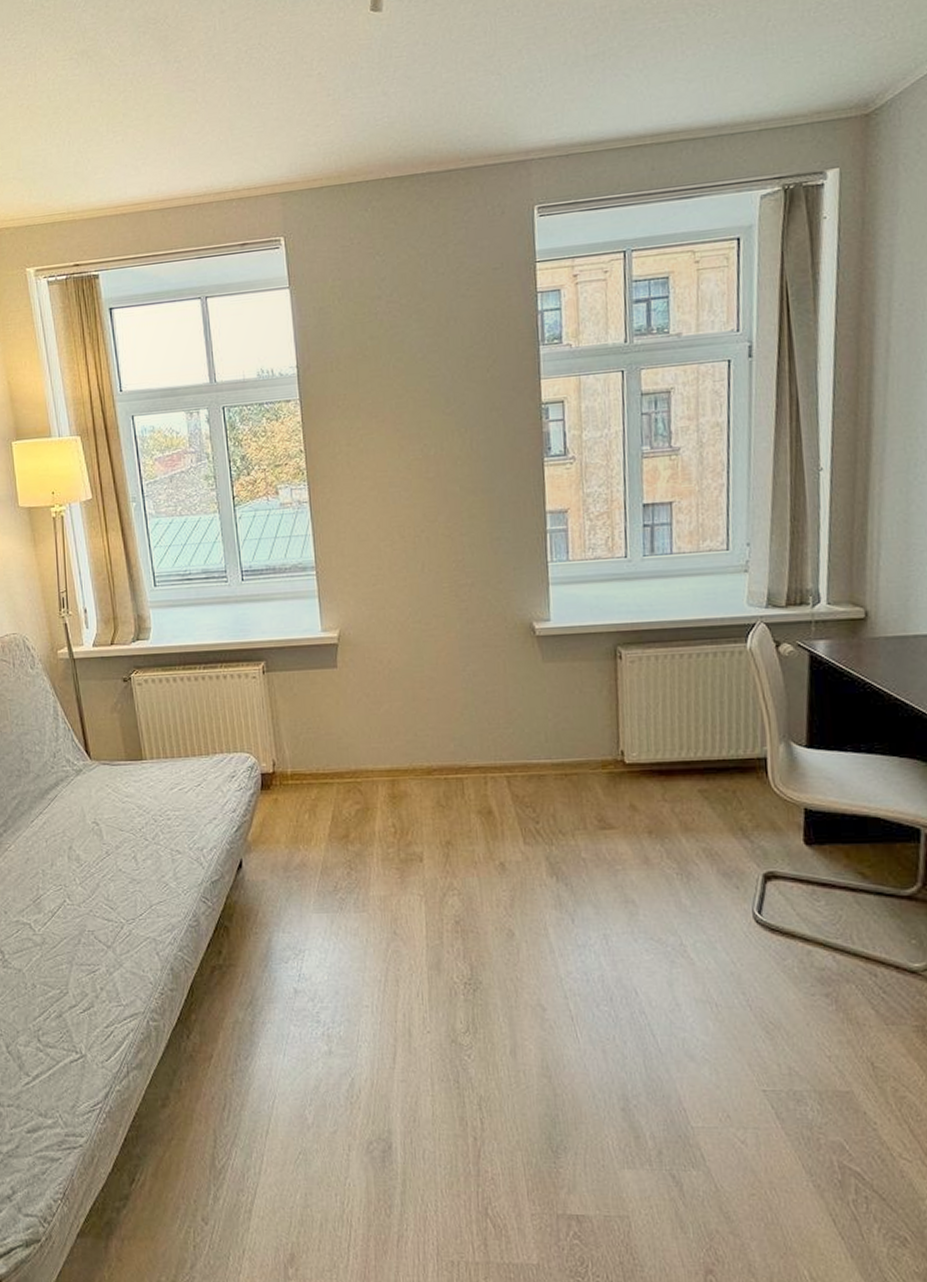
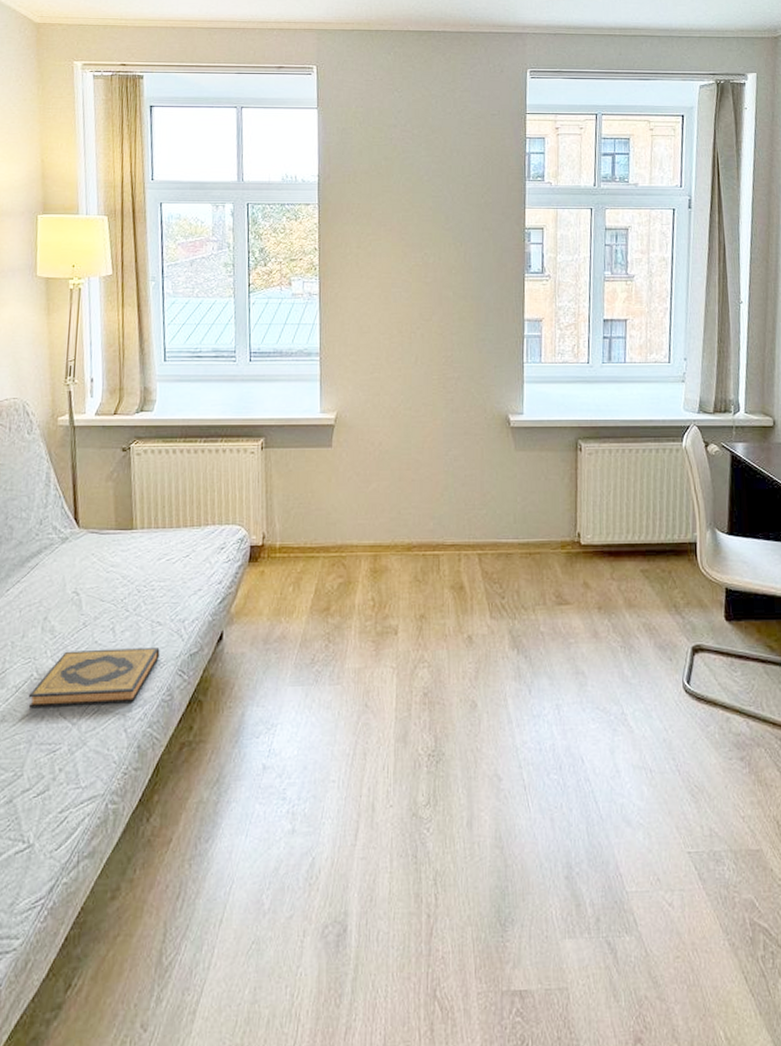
hardback book: none [63,875,182,932] -> present [28,648,160,709]

